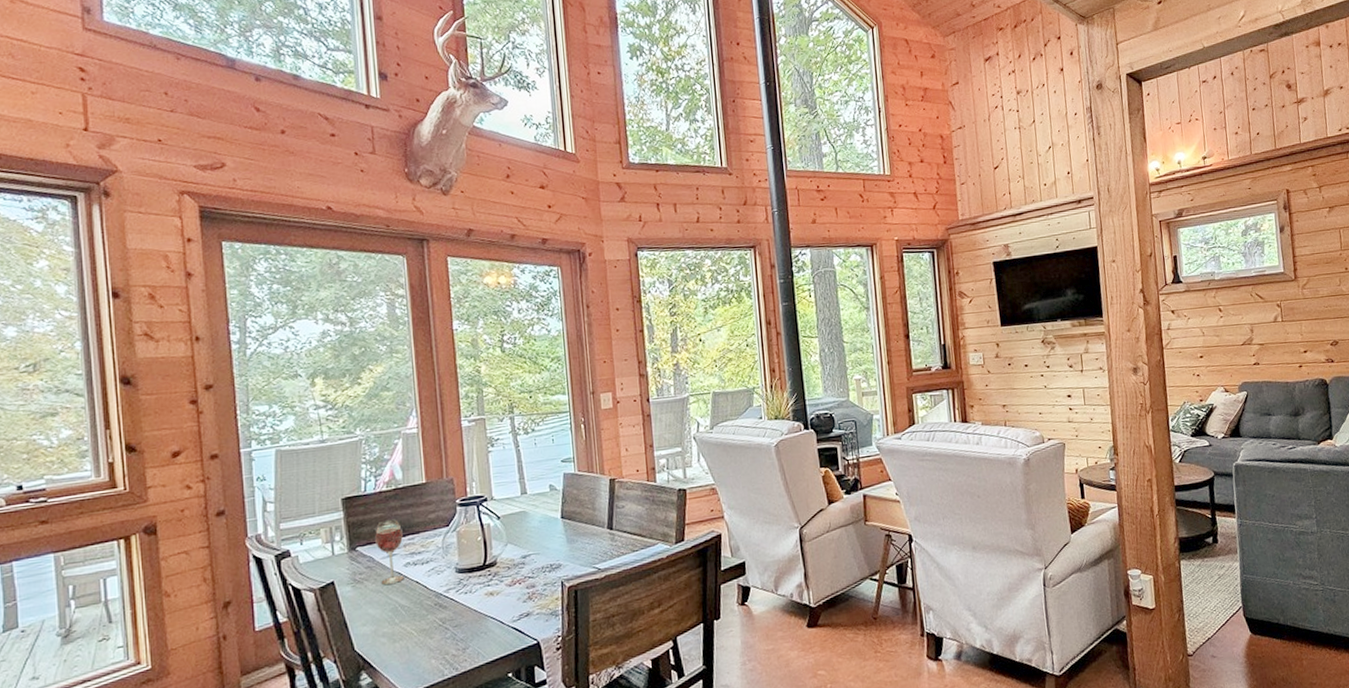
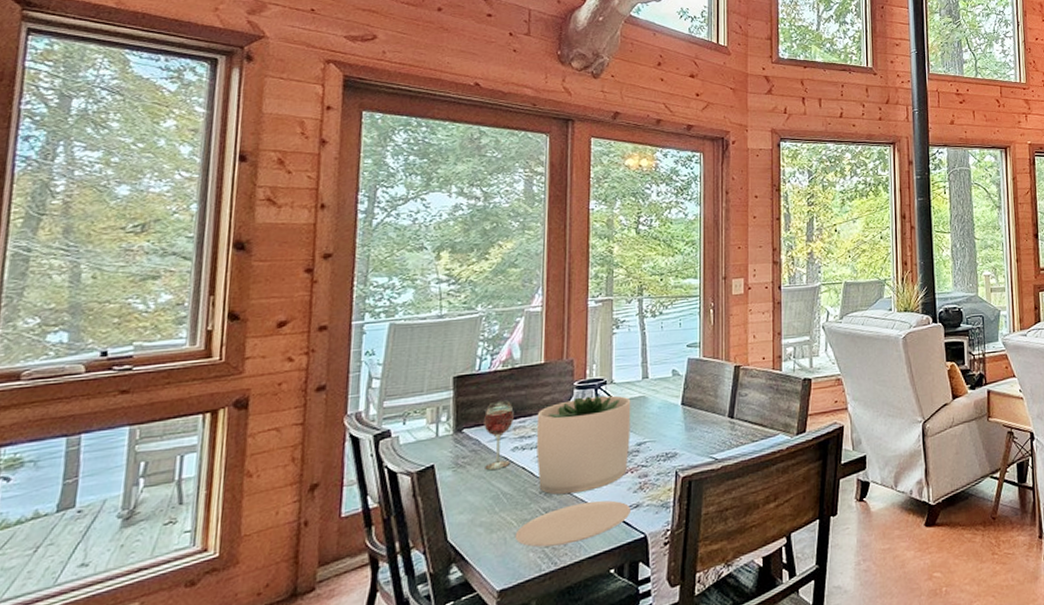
plate: none [416,610,522,655] -> present [515,500,631,548]
planter: none [424,511,516,606] -> present [536,395,631,495]

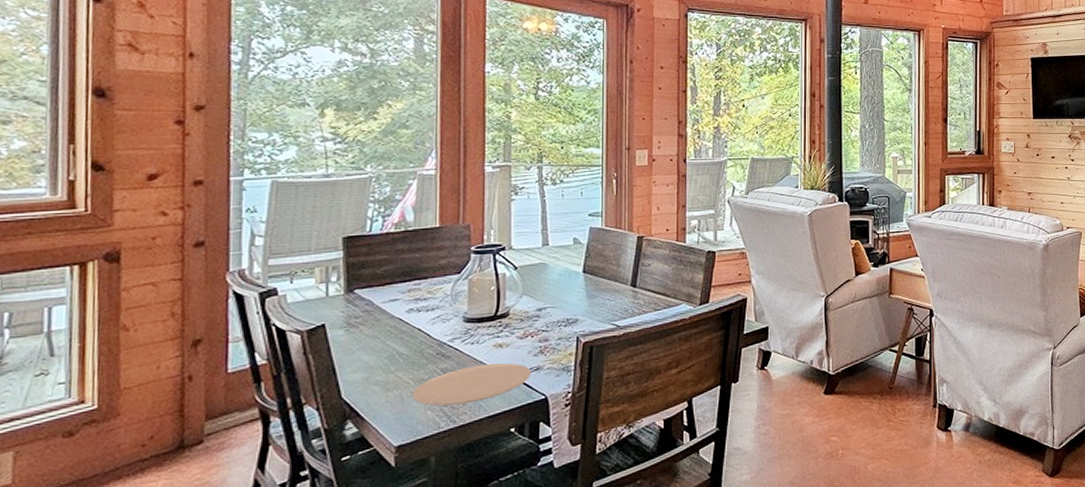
wineglass: present [484,400,514,470] -> none [377,262,408,330]
planter: present [536,395,631,495] -> none [432,261,531,357]

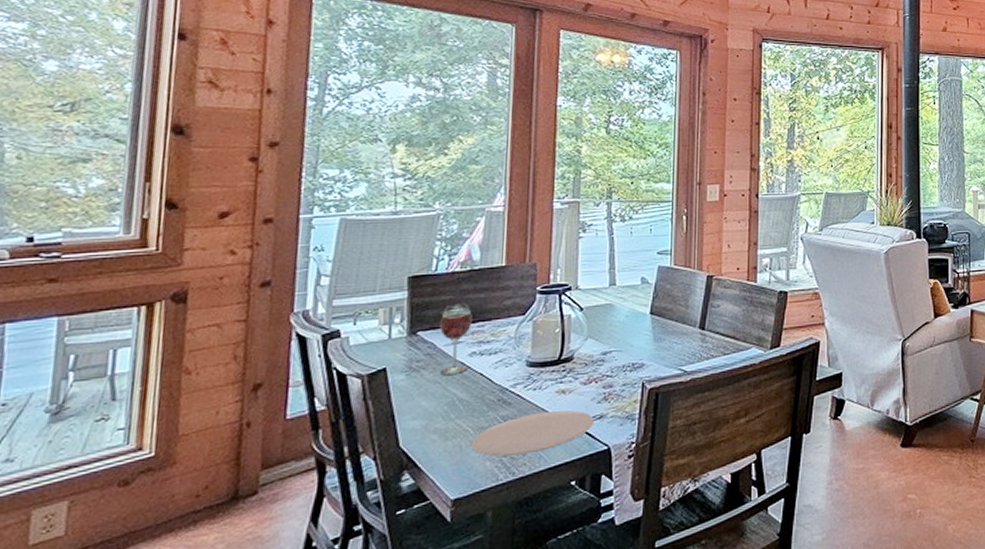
wineglass: none [377,262,408,330] -> present [440,303,472,375]

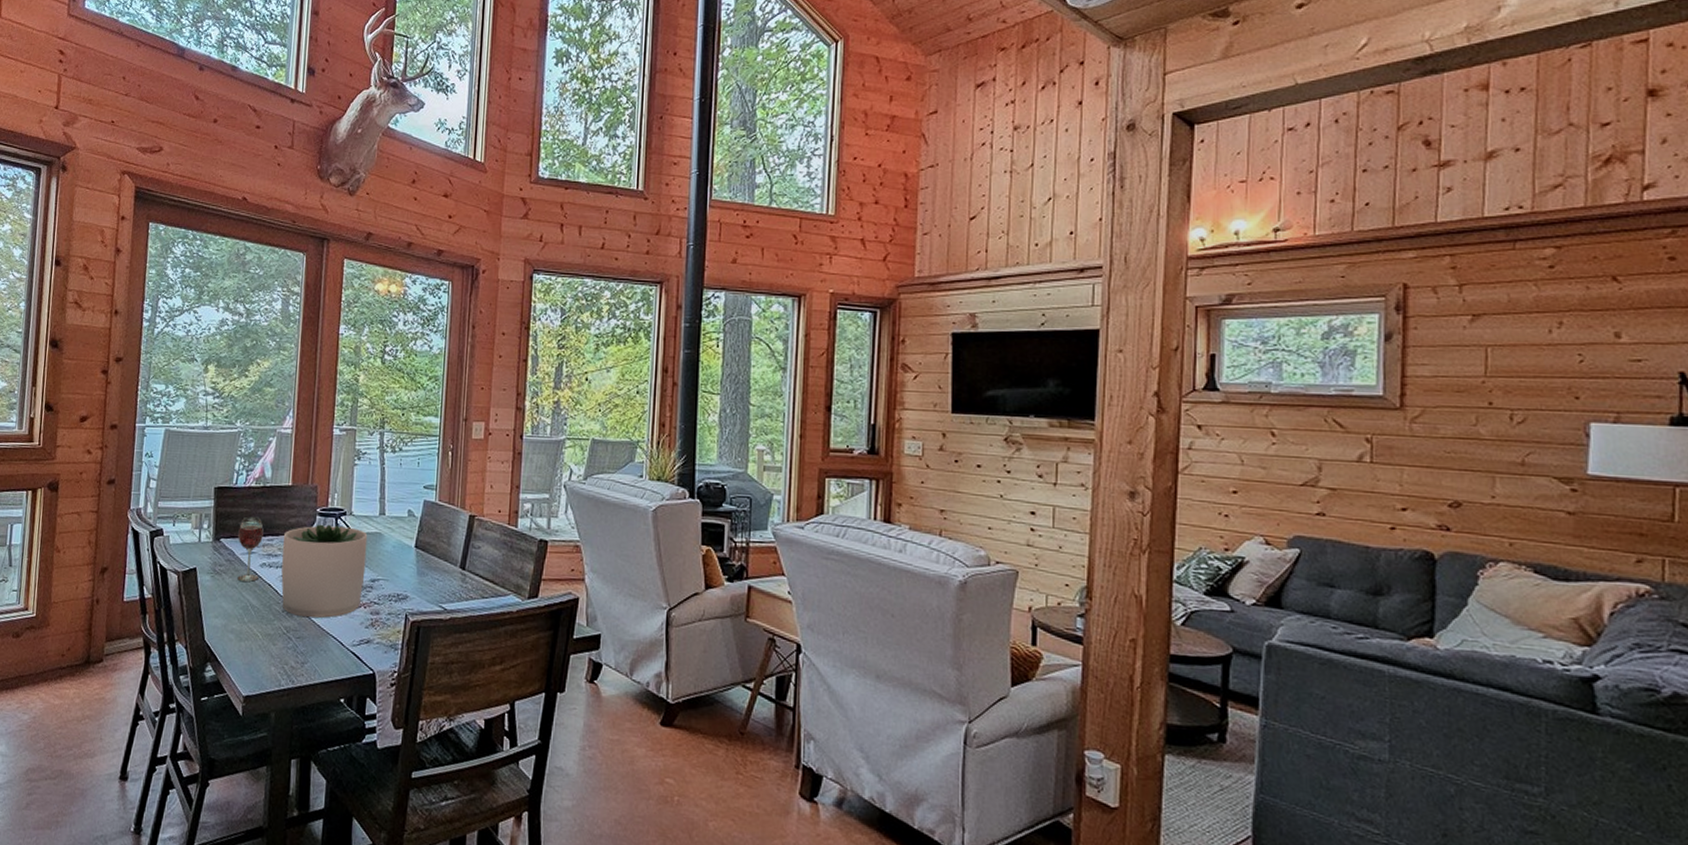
plate: present [471,410,594,457] -> none [259,628,362,666]
planter: none [495,301,597,403] -> present [281,524,368,619]

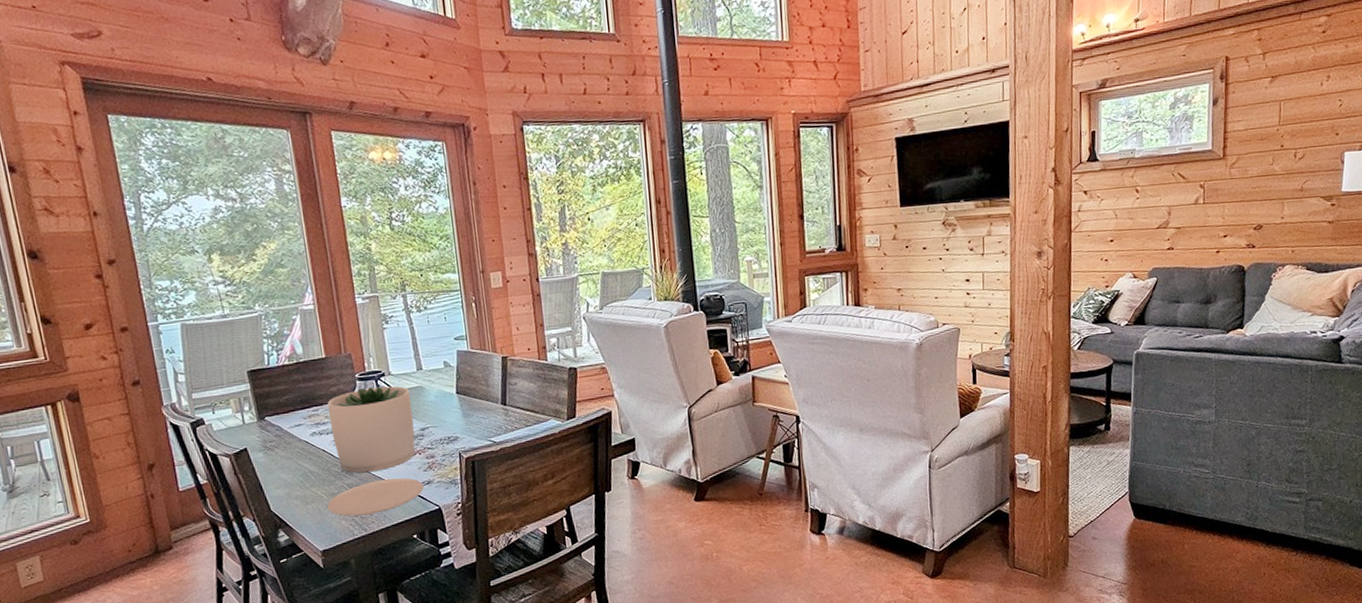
wineglass: present [237,516,264,582] -> none [281,391,312,452]
plate: none [259,628,362,666] -> present [327,478,424,517]

